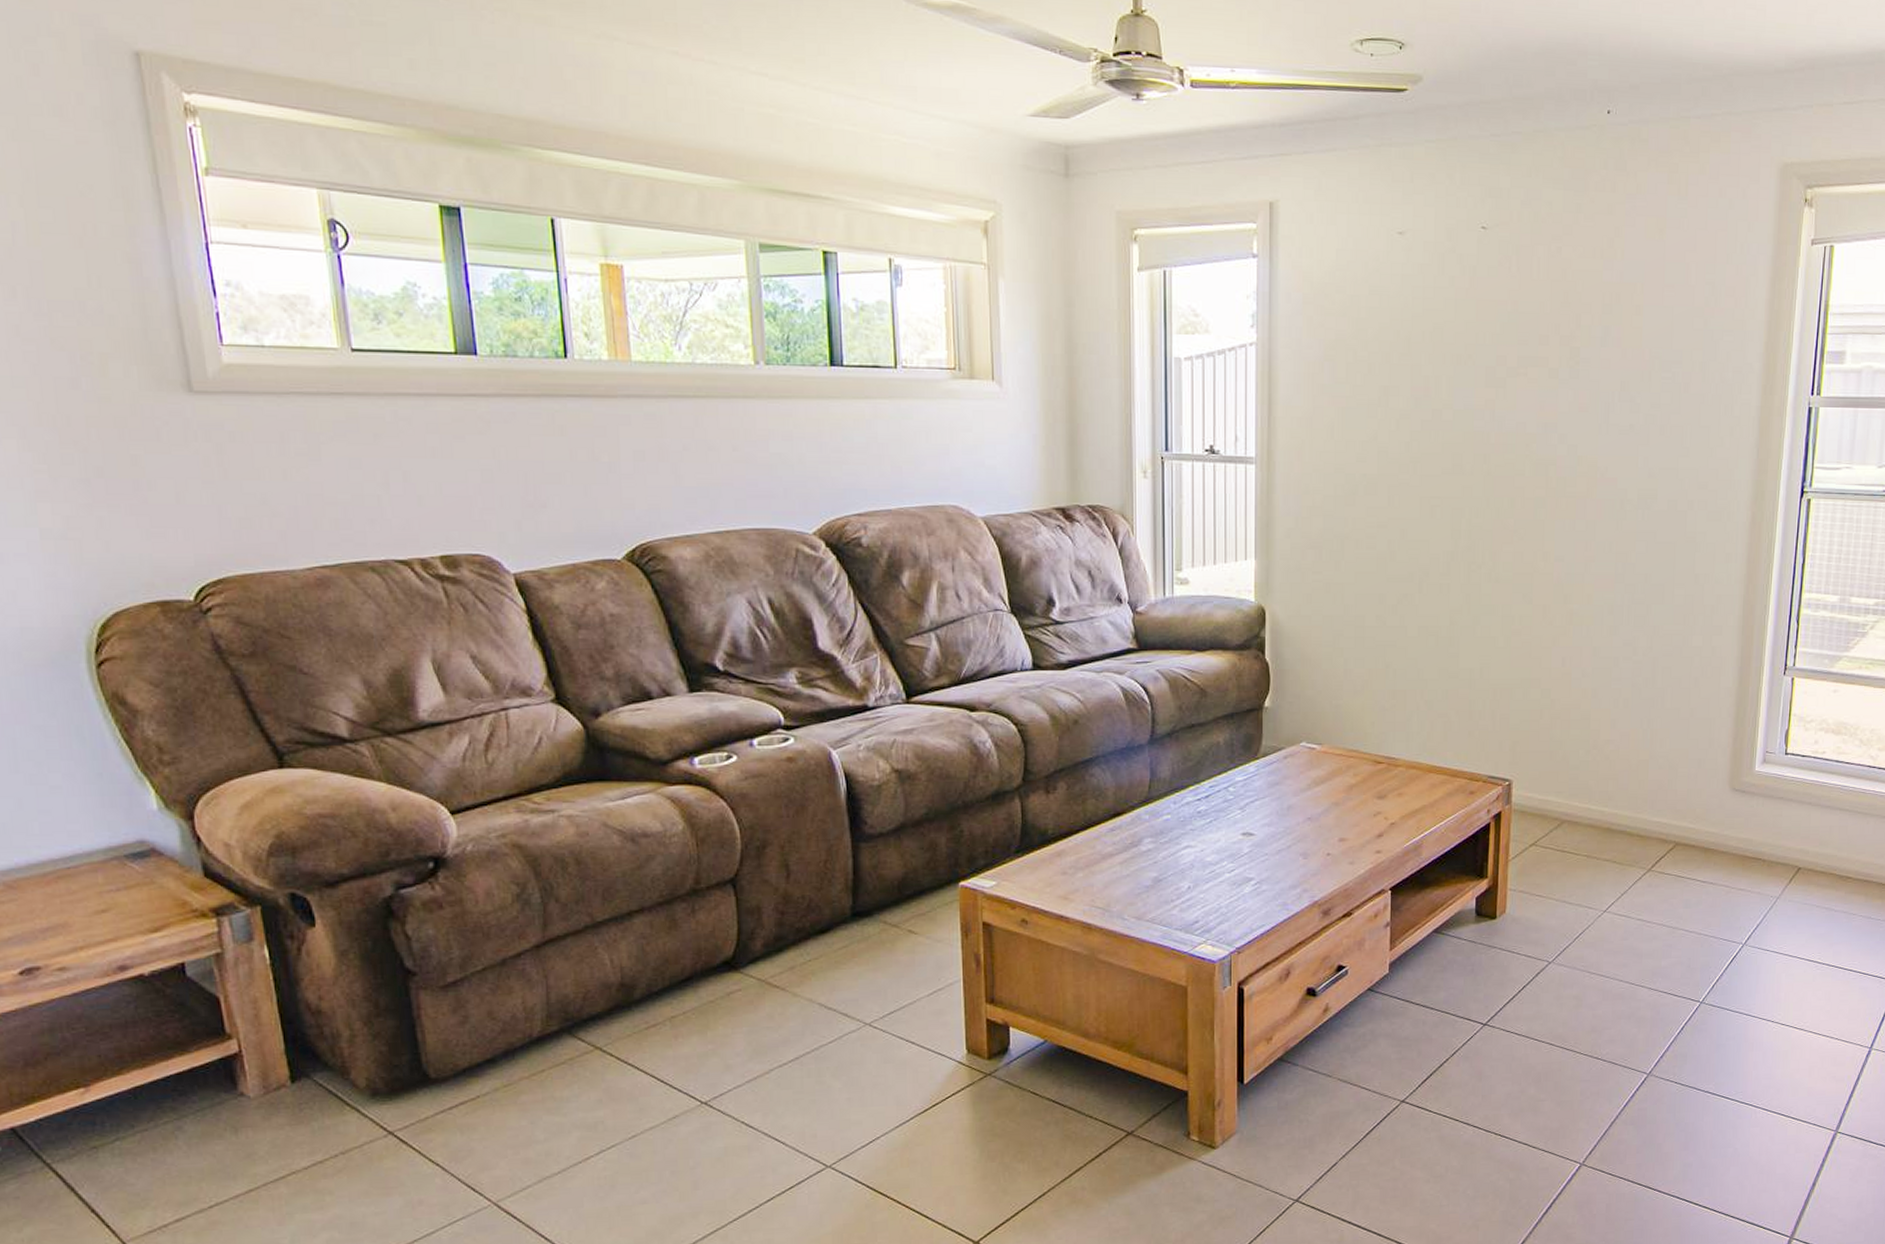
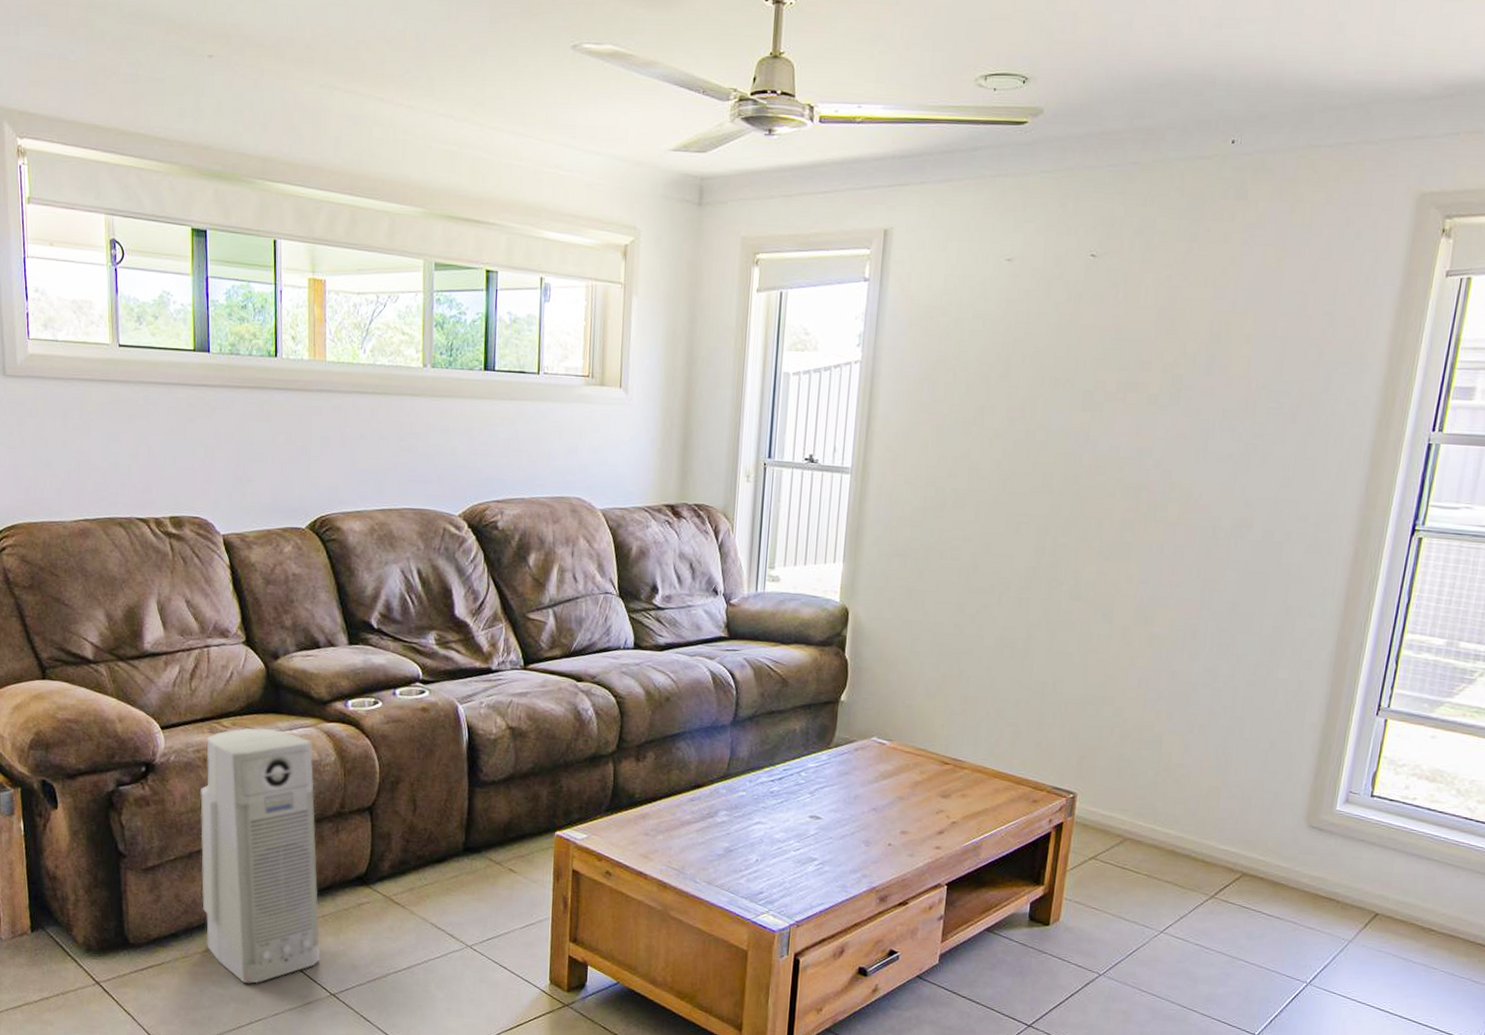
air purifier: none [511,799,685,1105] -> present [200,727,321,984]

